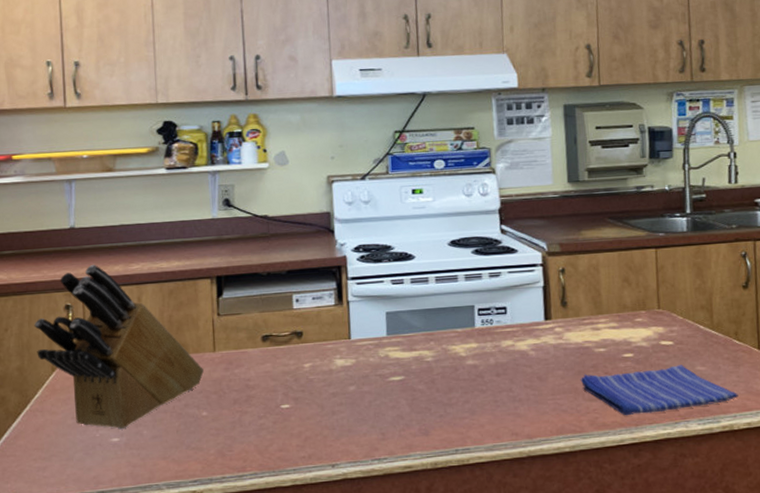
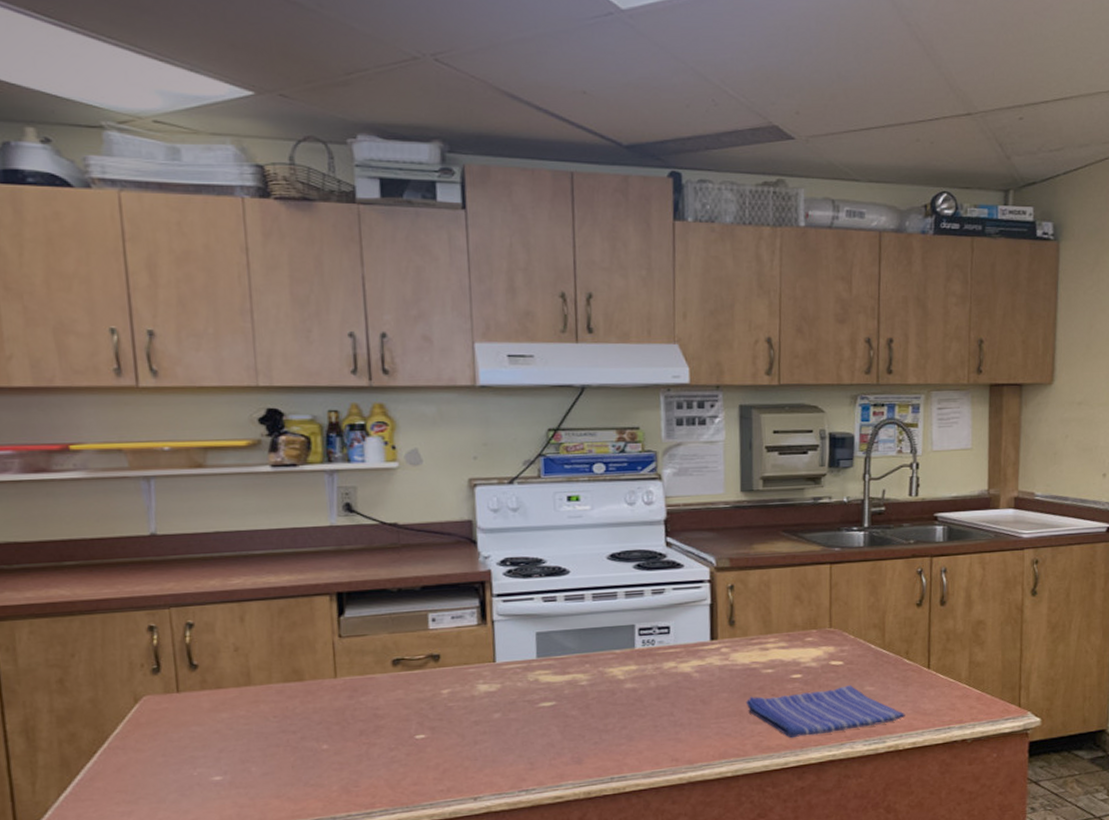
knife block: present [34,264,204,430] -> none [109,577,323,767]

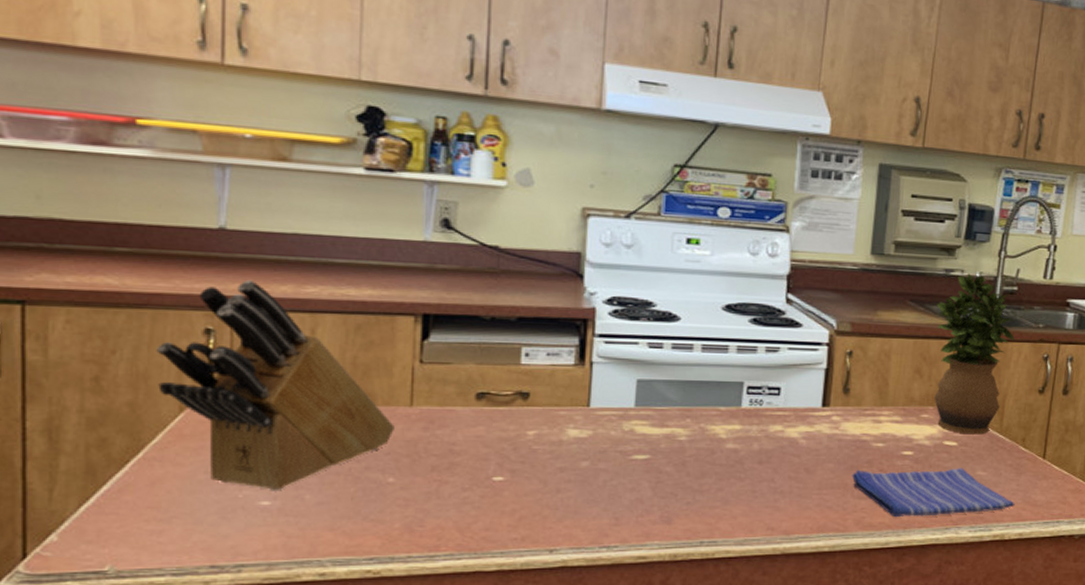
knife block: none [109,577,323,767] -> present [156,279,394,491]
potted plant: none [808,499,887,653] -> present [934,273,1014,435]

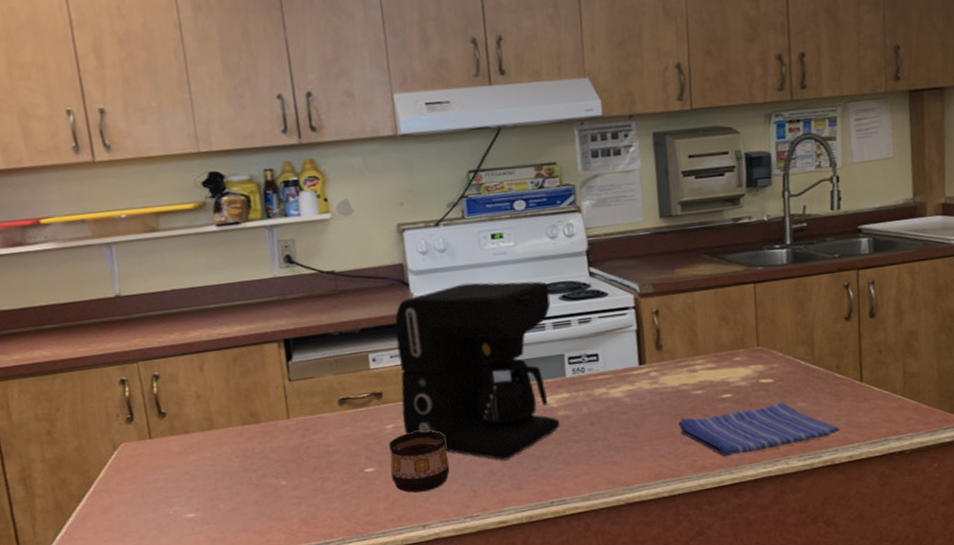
knife block: present [156,279,394,491] -> none [87,333,279,505]
cup: none [522,443,595,511] -> present [389,430,450,493]
coffee maker: none [547,286,740,489] -> present [395,281,560,460]
potted plant: present [934,273,1014,435] -> none [730,218,812,371]

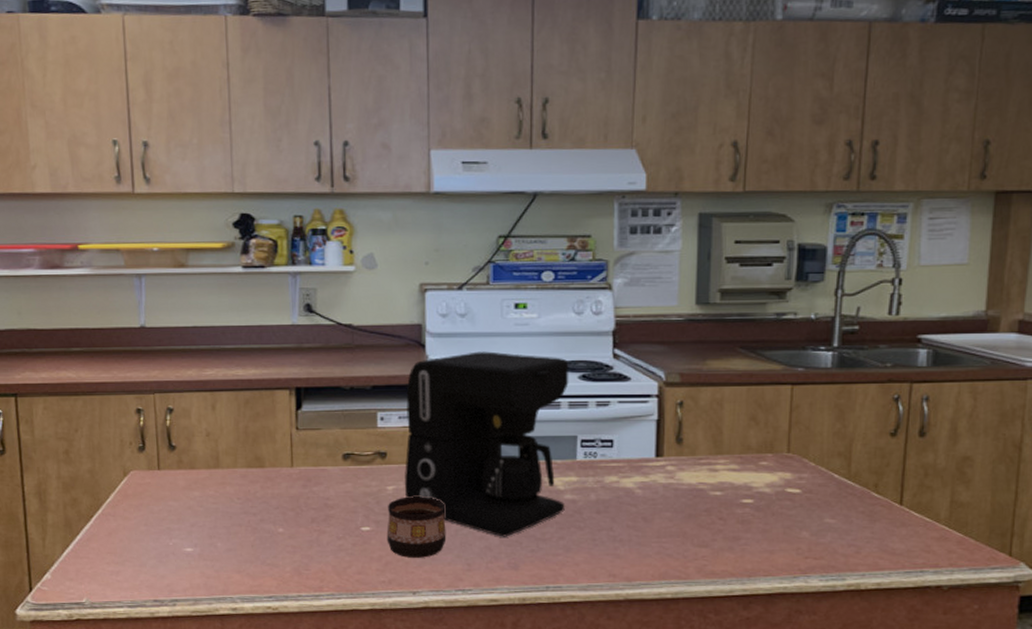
dish towel: present [677,402,840,457] -> none [690,516,870,566]

